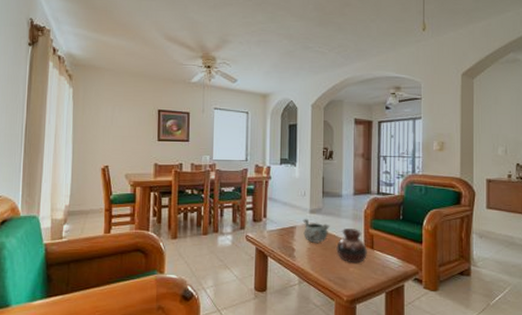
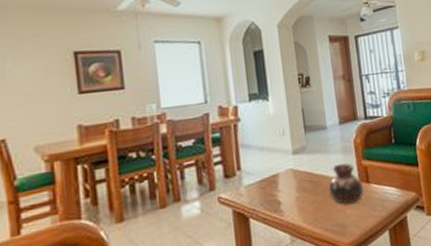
decorative bowl: present [302,219,331,243] -> none [285,162,319,190]

